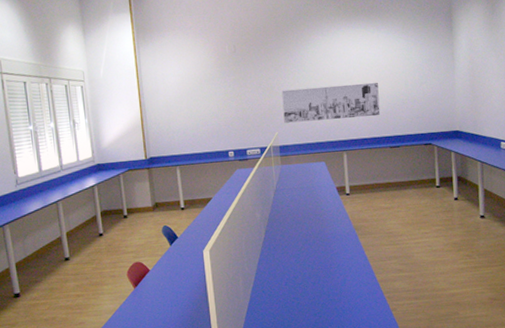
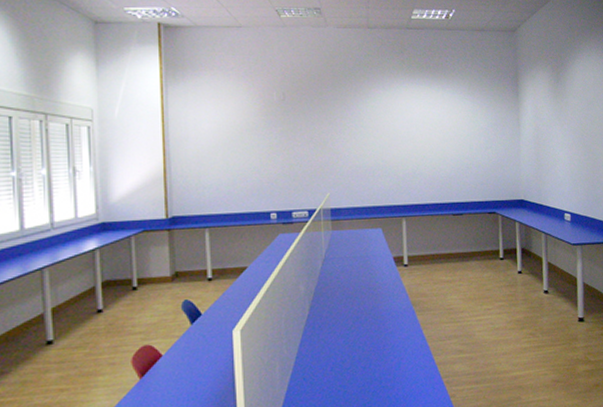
wall art: present [281,82,381,123] -> none [336,144,444,183]

